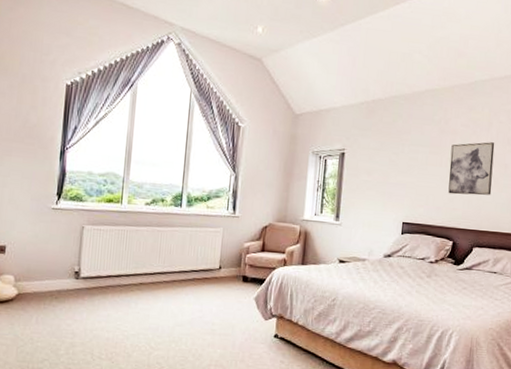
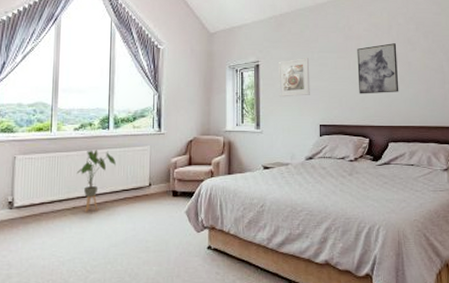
house plant: none [145,226,187,289] -> present [76,150,116,212]
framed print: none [362,150,399,191] -> present [279,58,310,97]

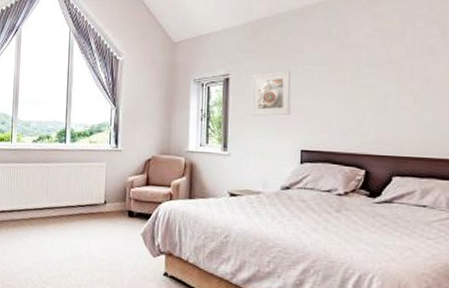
house plant: present [76,150,116,212] -> none [34,163,72,224]
wall art: present [357,43,399,94] -> none [354,53,412,116]

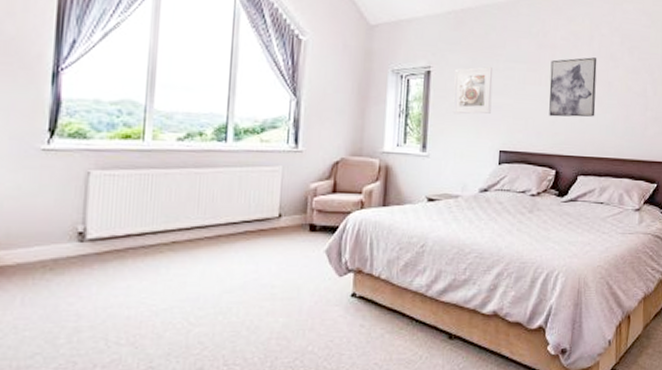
wall art: none [354,53,412,116] -> present [549,57,597,117]

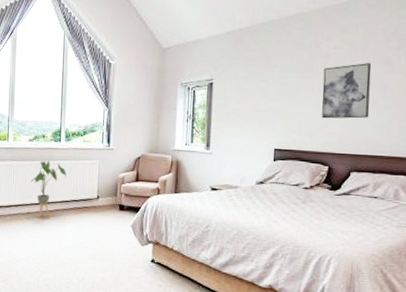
house plant: none [178,167,235,248] -> present [30,160,66,218]
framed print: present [452,67,493,115] -> none [232,77,268,118]

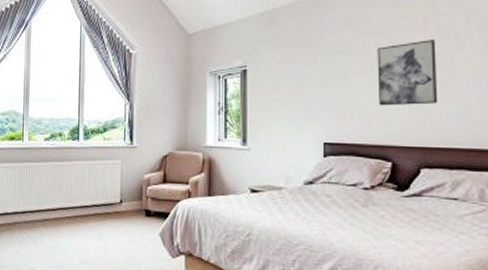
house plant: present [30,160,66,218] -> none [47,161,86,225]

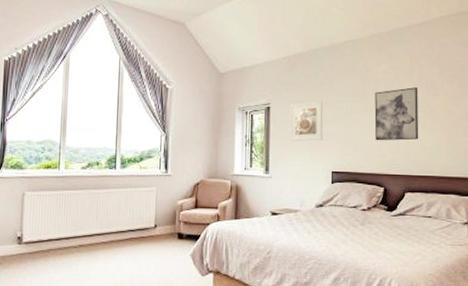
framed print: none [271,61,312,109] -> present [290,101,323,142]

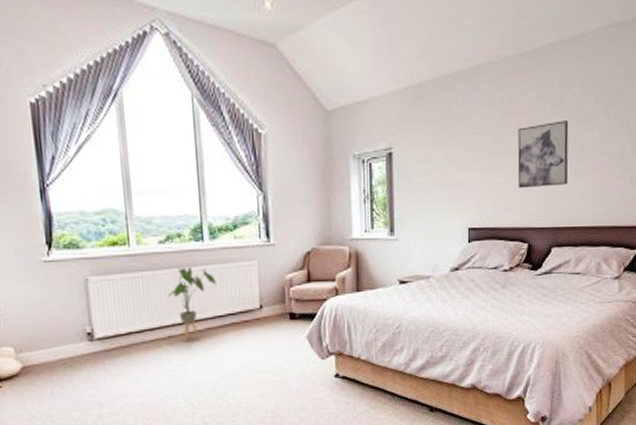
house plant: none [83,189,122,250] -> present [167,267,216,341]
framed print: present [290,101,323,142] -> none [417,142,457,195]

